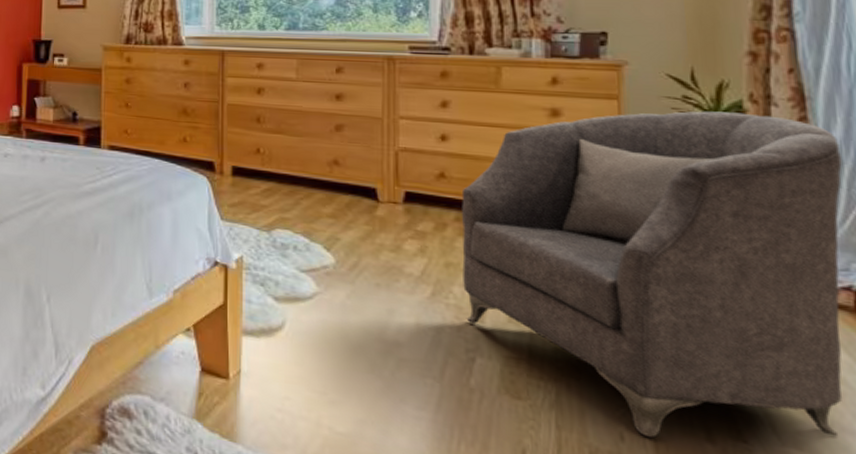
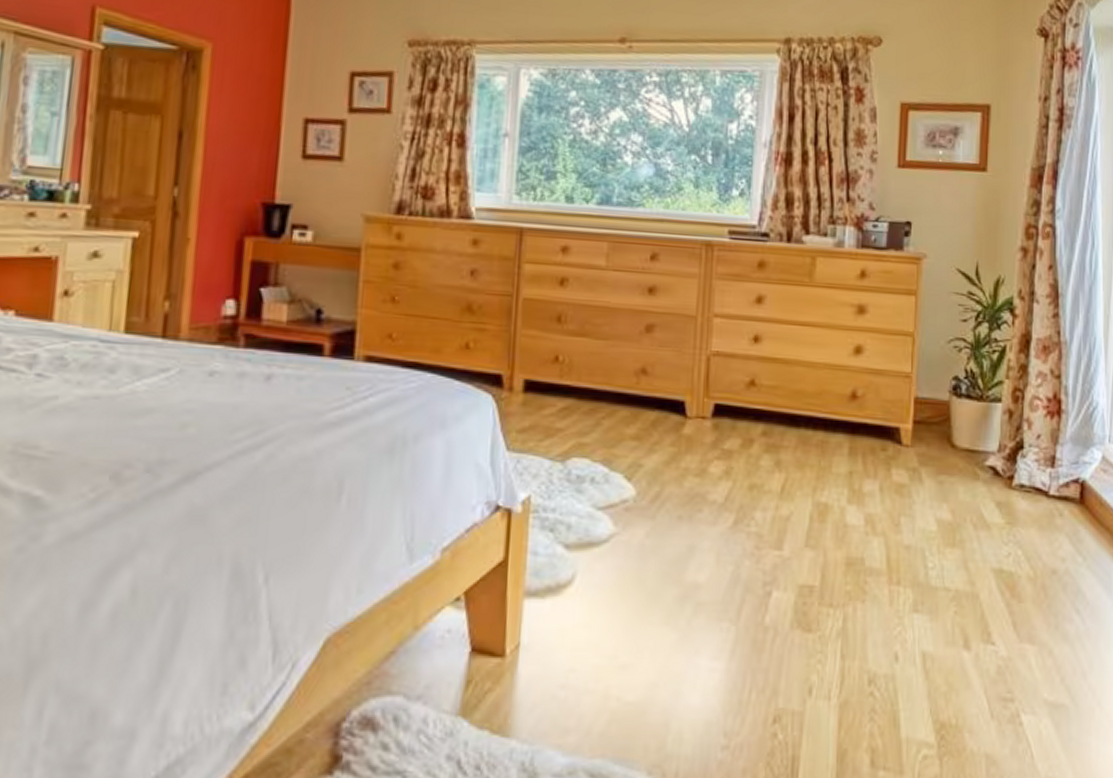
armchair: present [461,111,843,439] -> none [765,307,1080,654]

